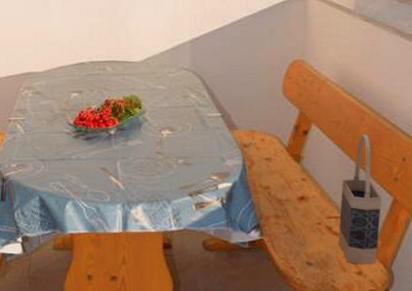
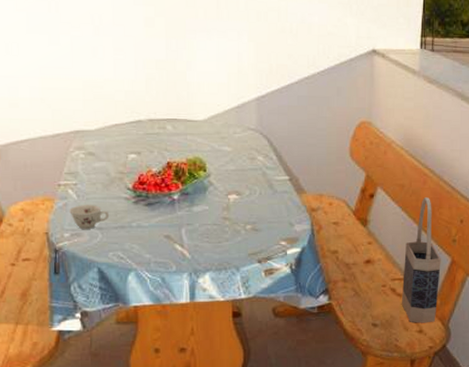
teacup: none [17,138,51,160] -> present [69,205,108,229]

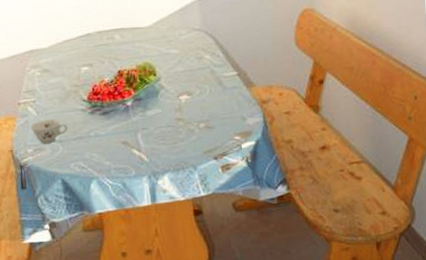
bag: present [401,197,441,323] -> none [360,77,399,205]

